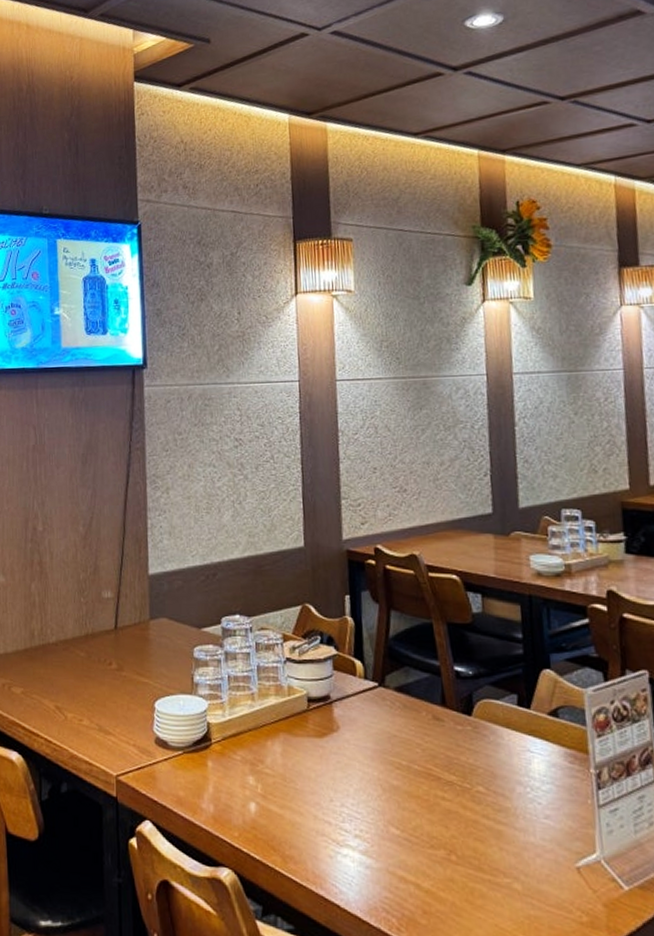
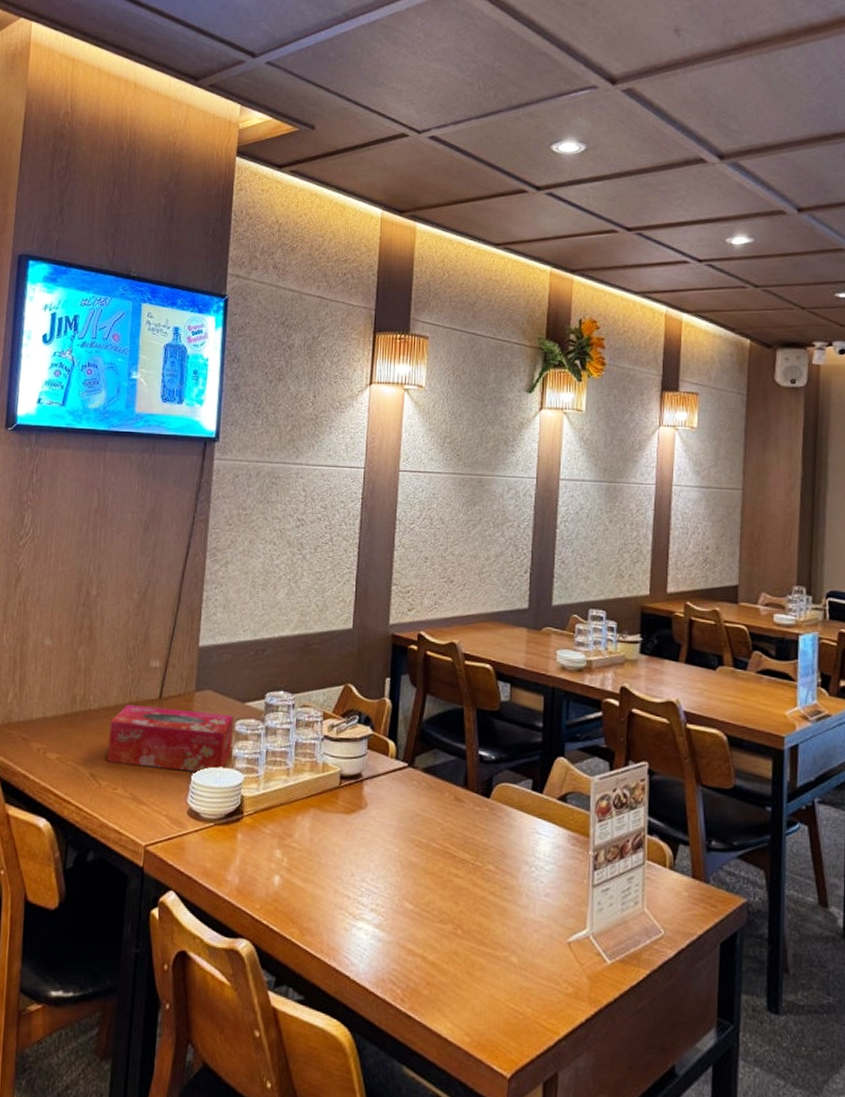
tissue box: none [69,636,193,701] -> present [107,704,234,772]

